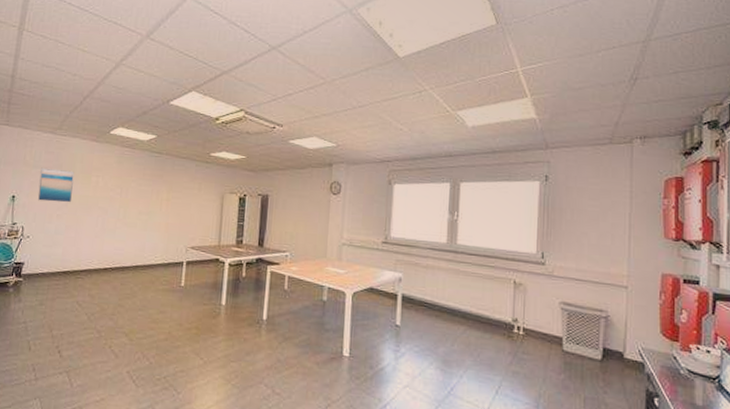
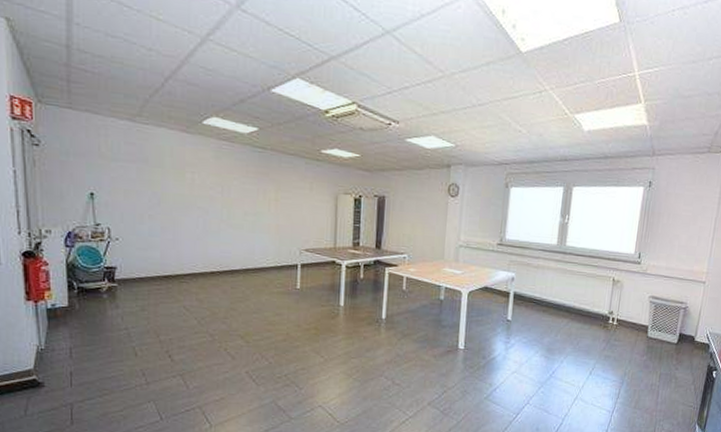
wall art: present [37,167,74,203] -> none [122,161,165,202]

